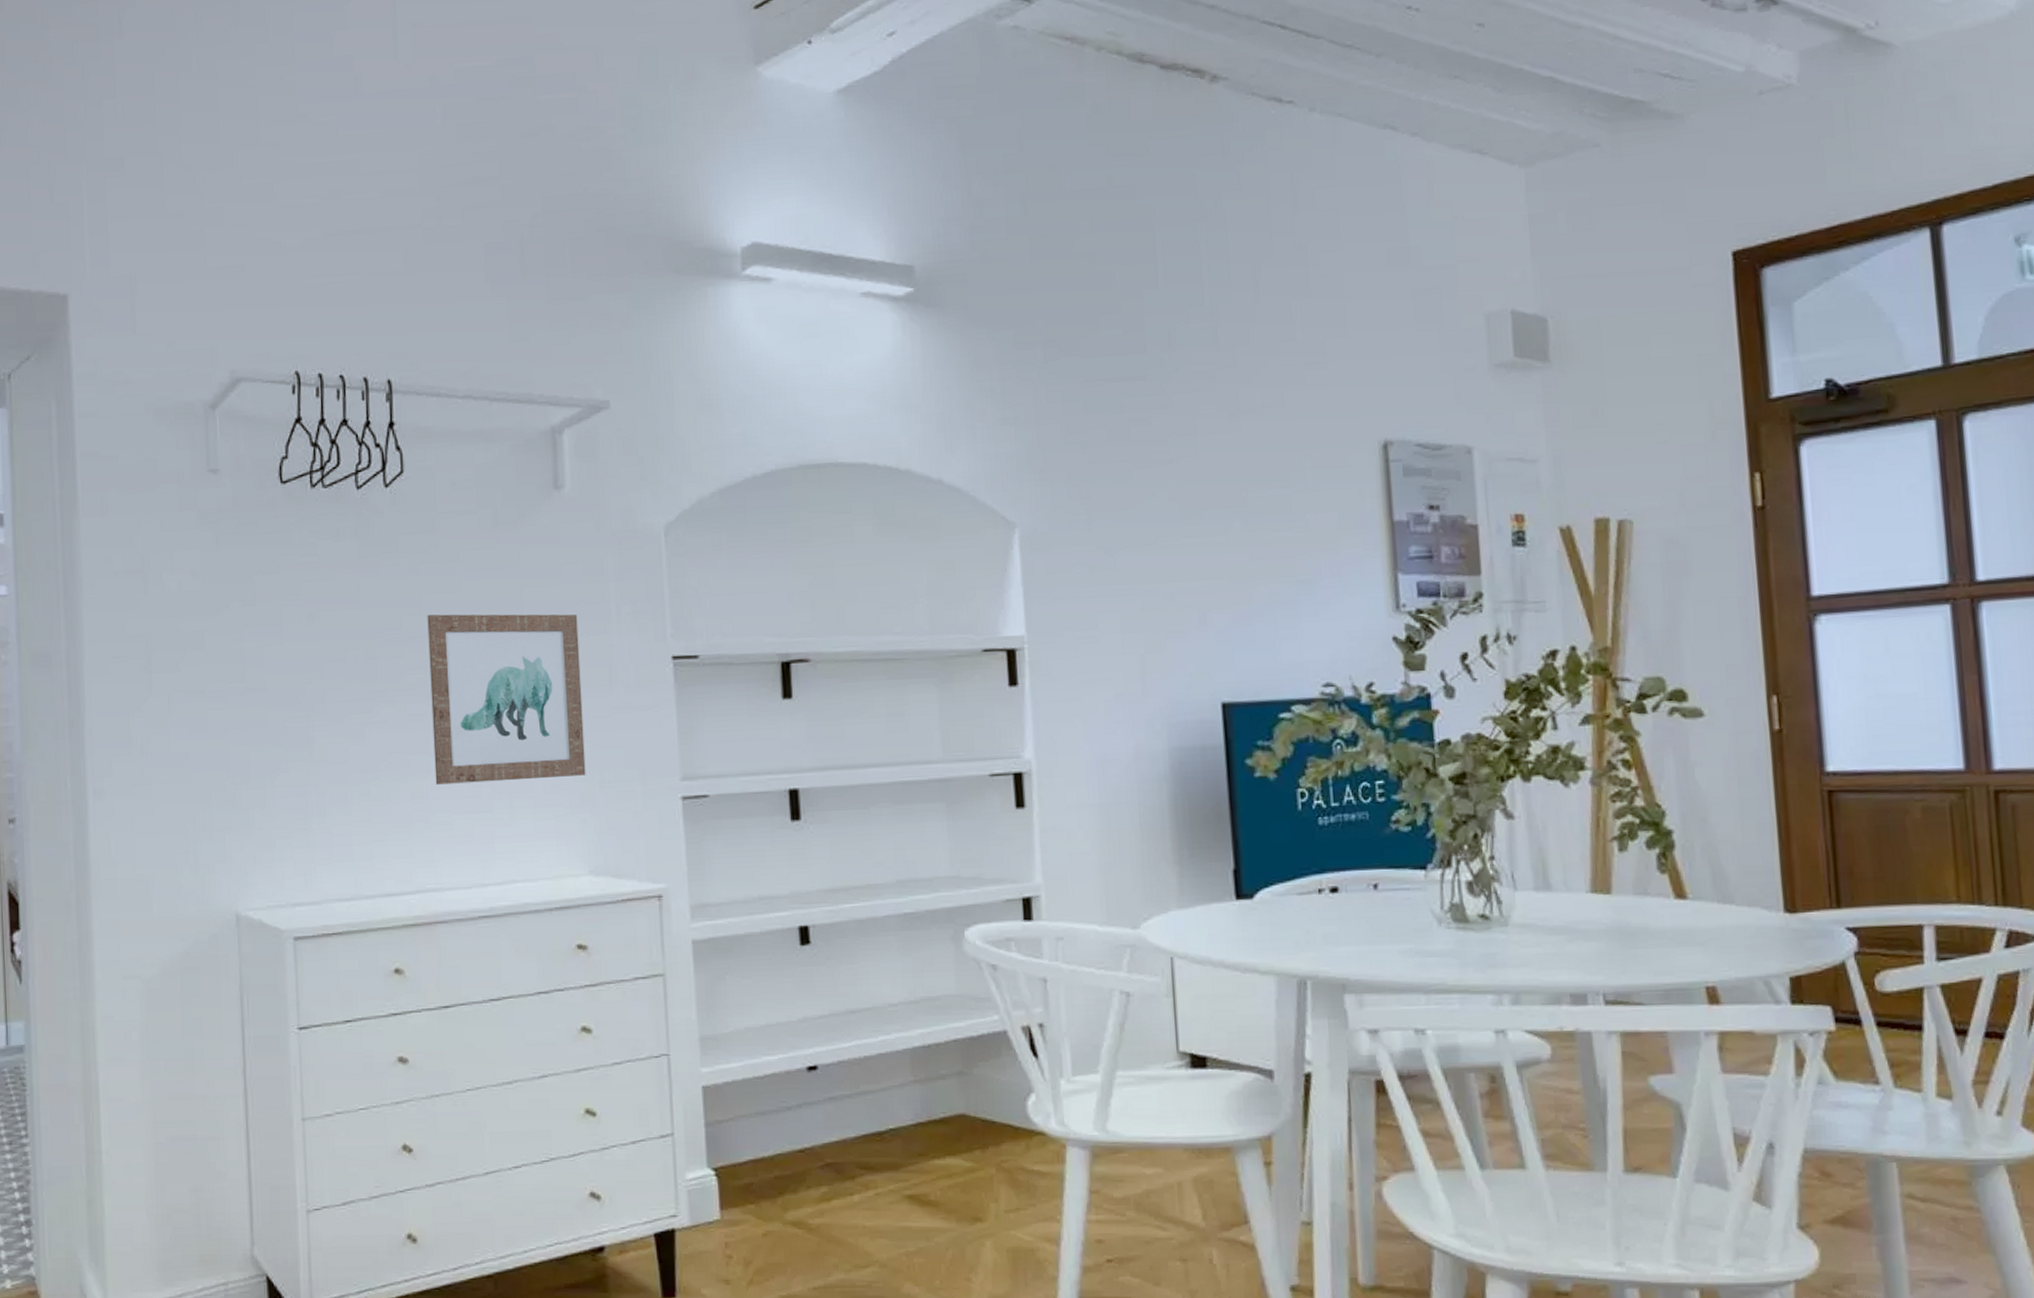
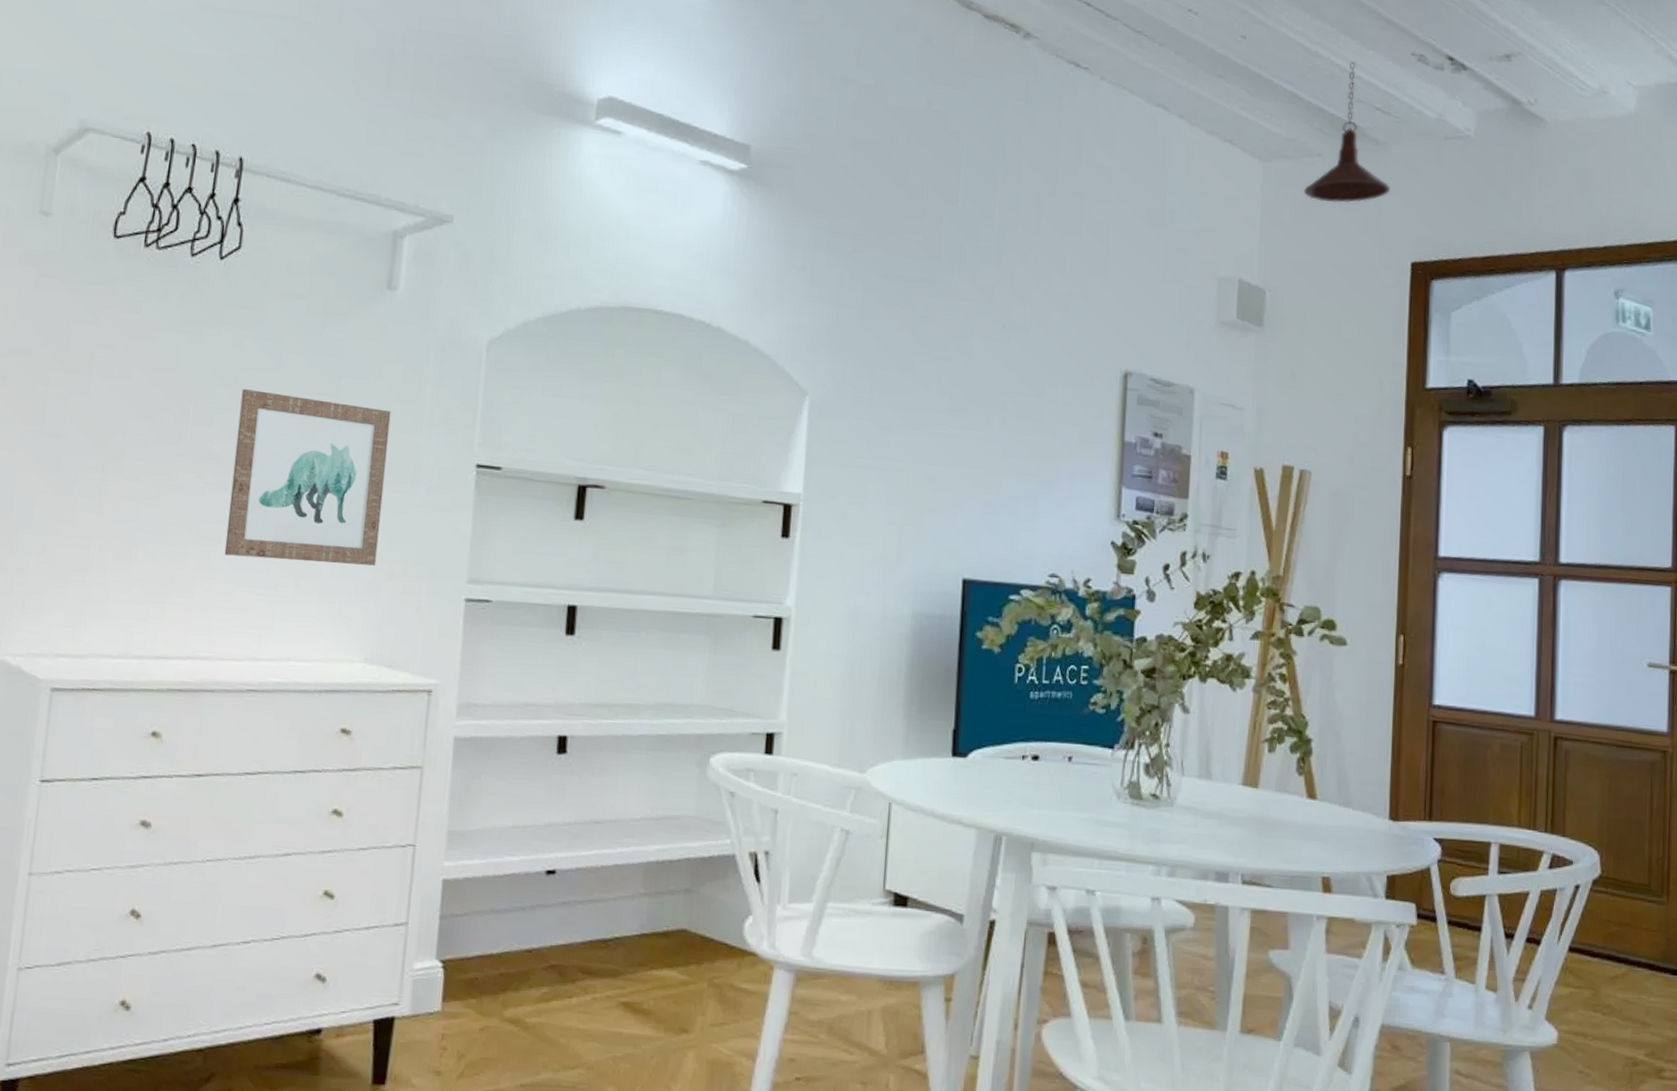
pendant light: none [1580,25,1694,201] -> present [1303,62,1391,203]

